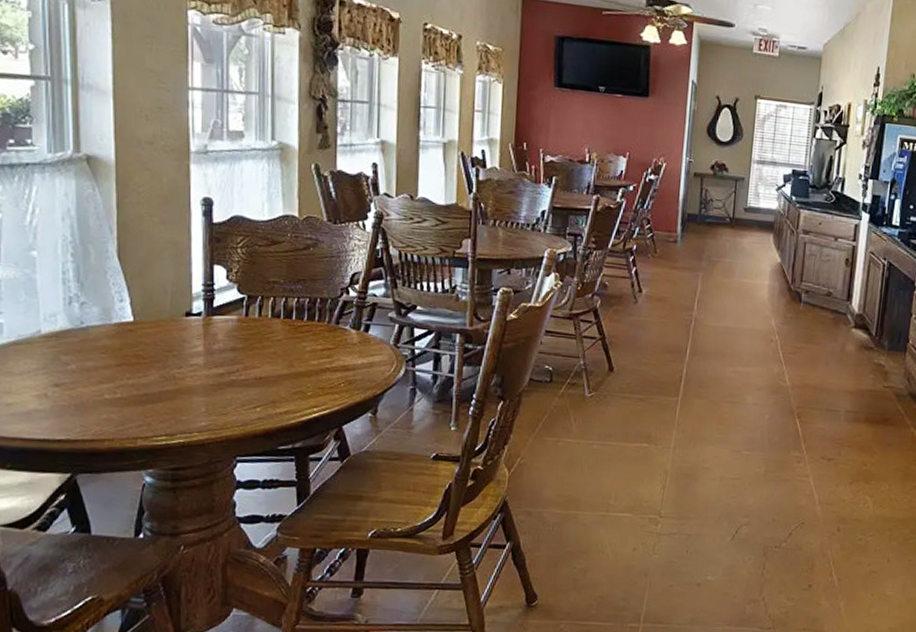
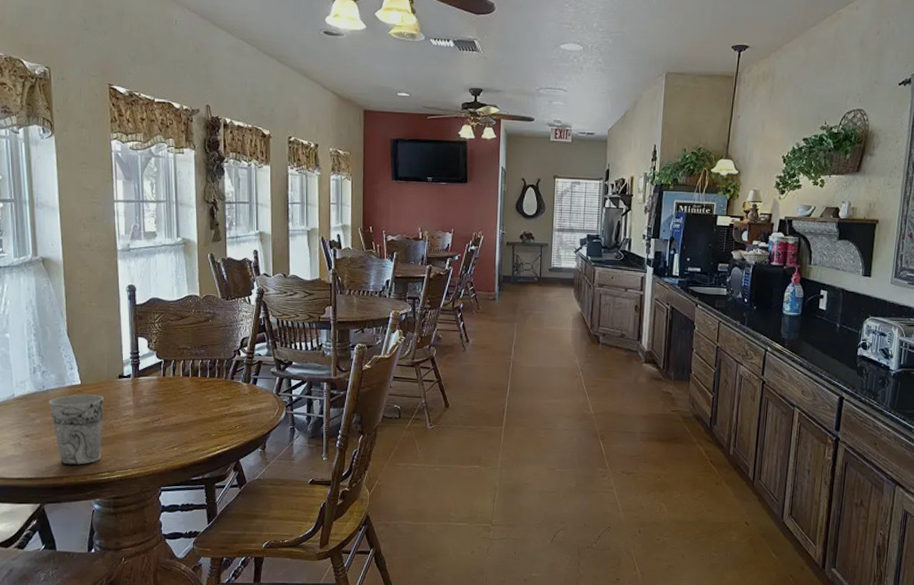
cup: none [88,334,165,426] -> present [48,394,105,466]

